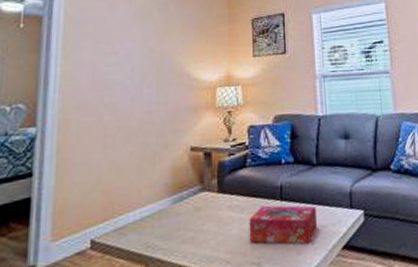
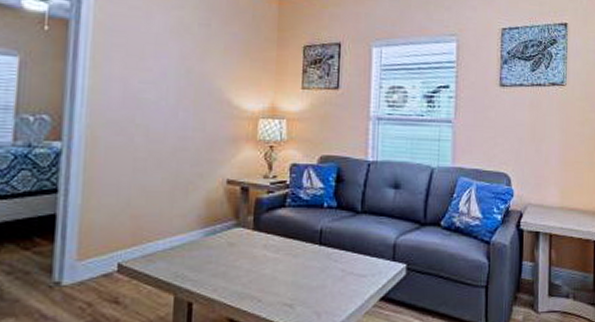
tissue box: present [249,205,317,245] -> none [283,248,356,292]

